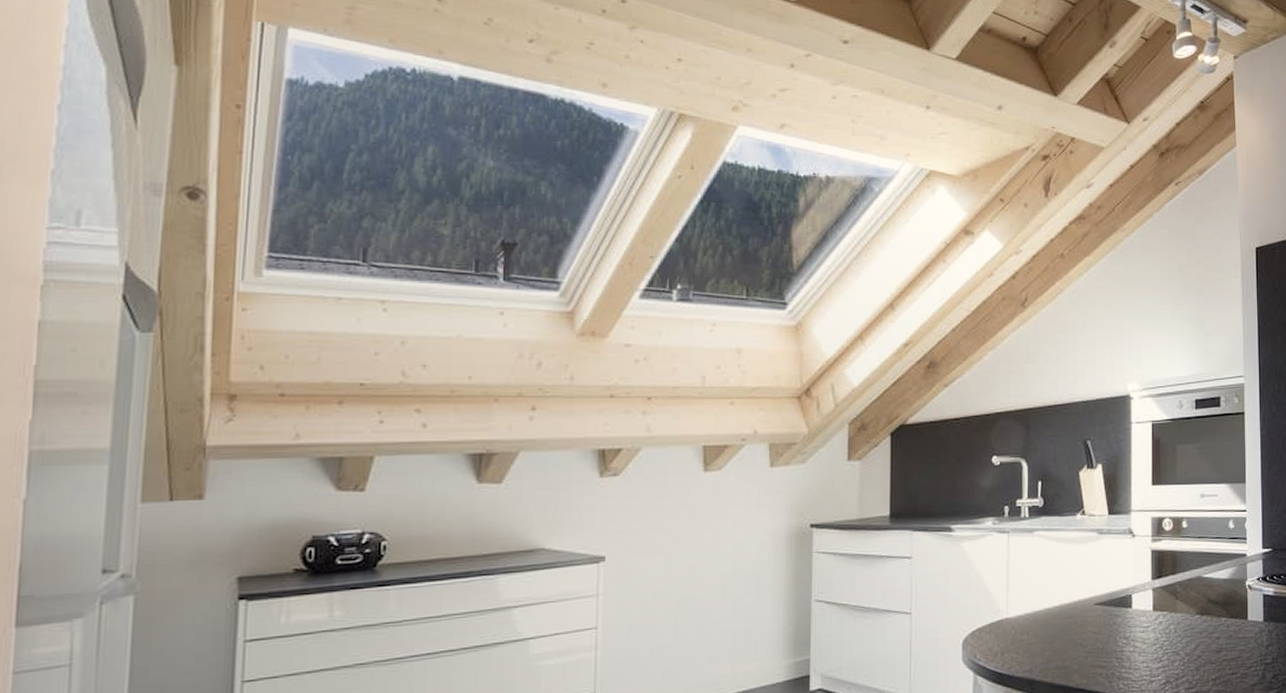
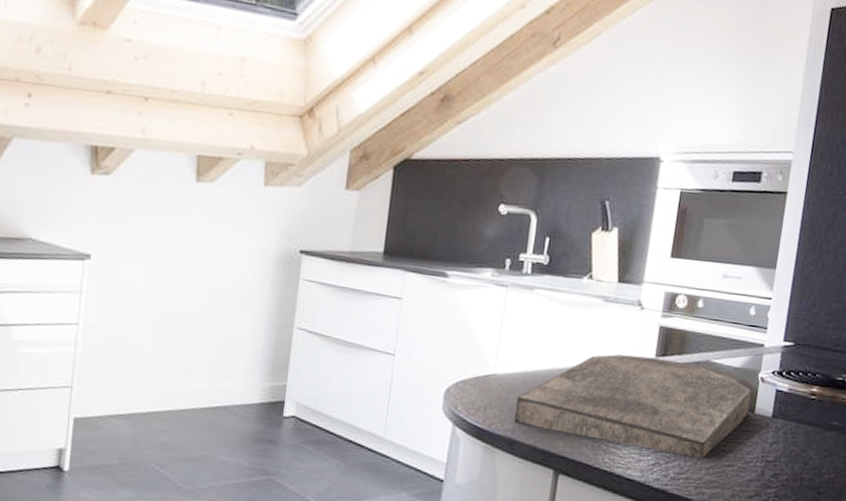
cutting board: none [1030,580,1243,671] -> present [514,354,752,458]

